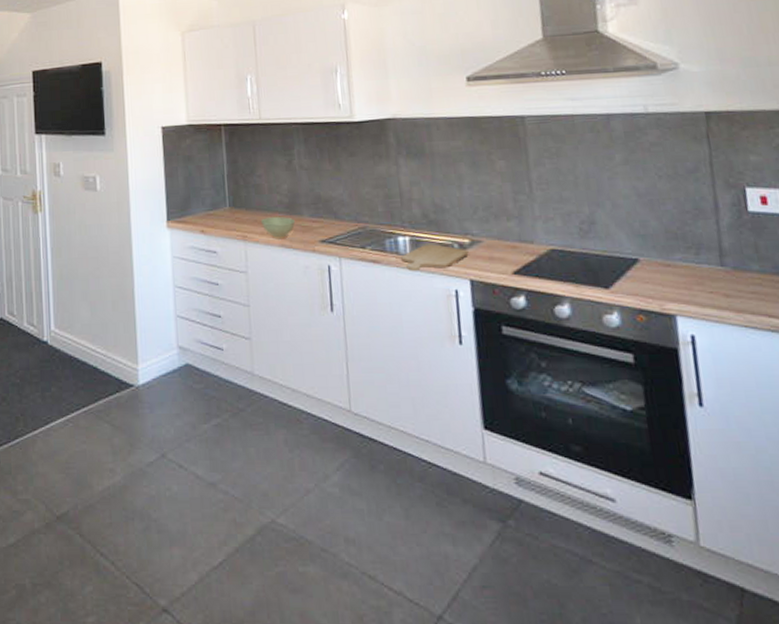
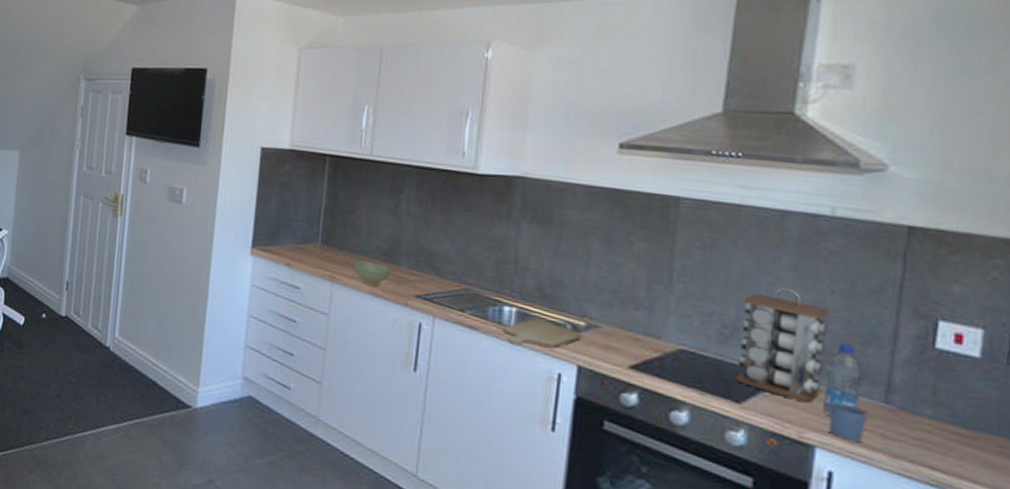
spice rack: none [593,180,670,278] -> present [735,287,830,403]
bottle: none [669,221,702,287] -> present [823,344,862,417]
mug: none [679,273,712,306] -> present [828,402,868,443]

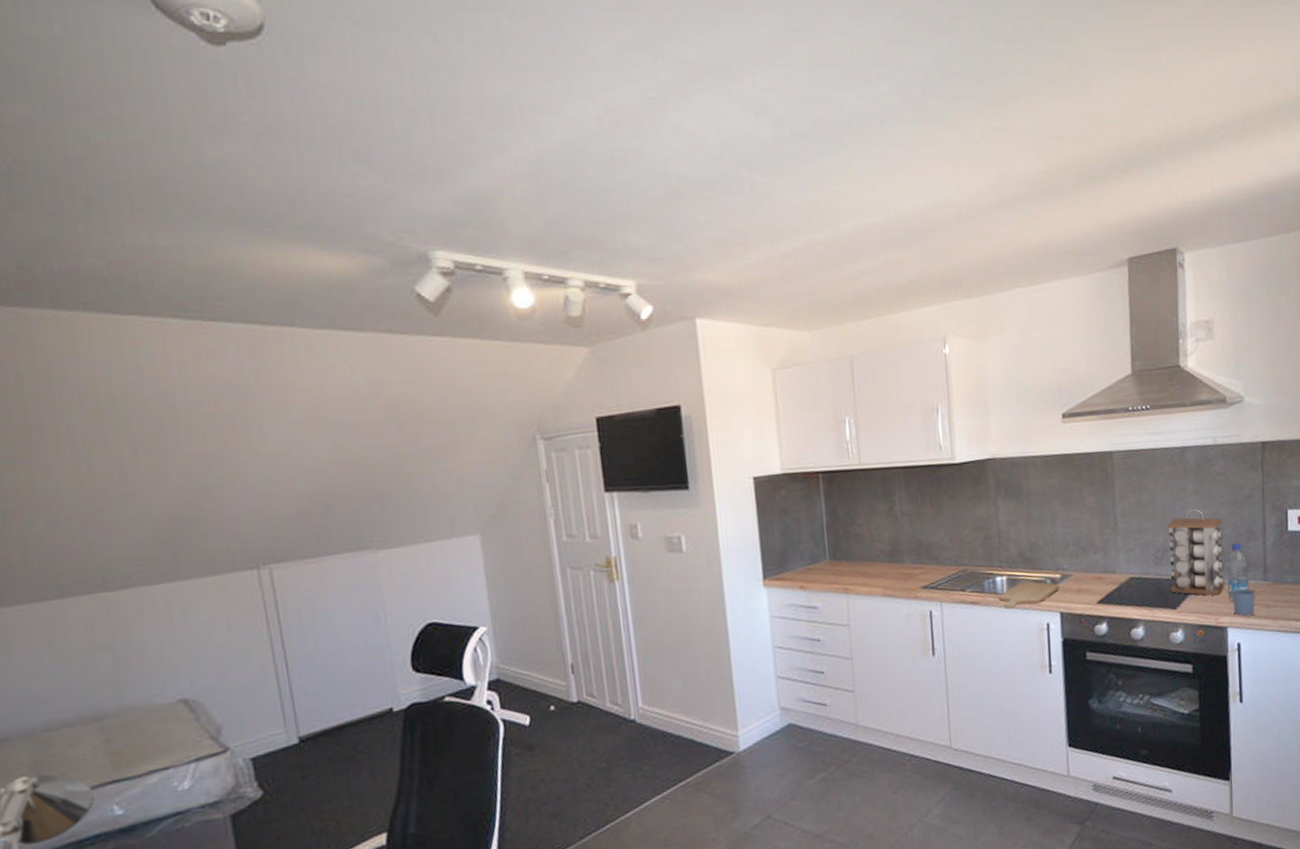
bowl: present [352,261,392,287] -> none [861,565,898,590]

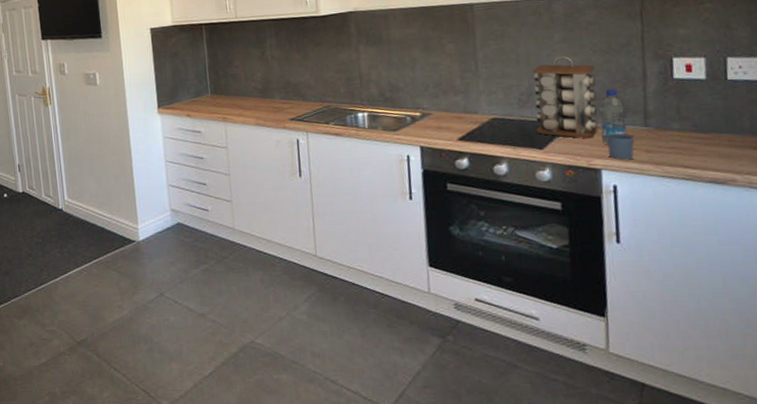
chopping board: present [998,581,1060,609] -> none [360,118,420,141]

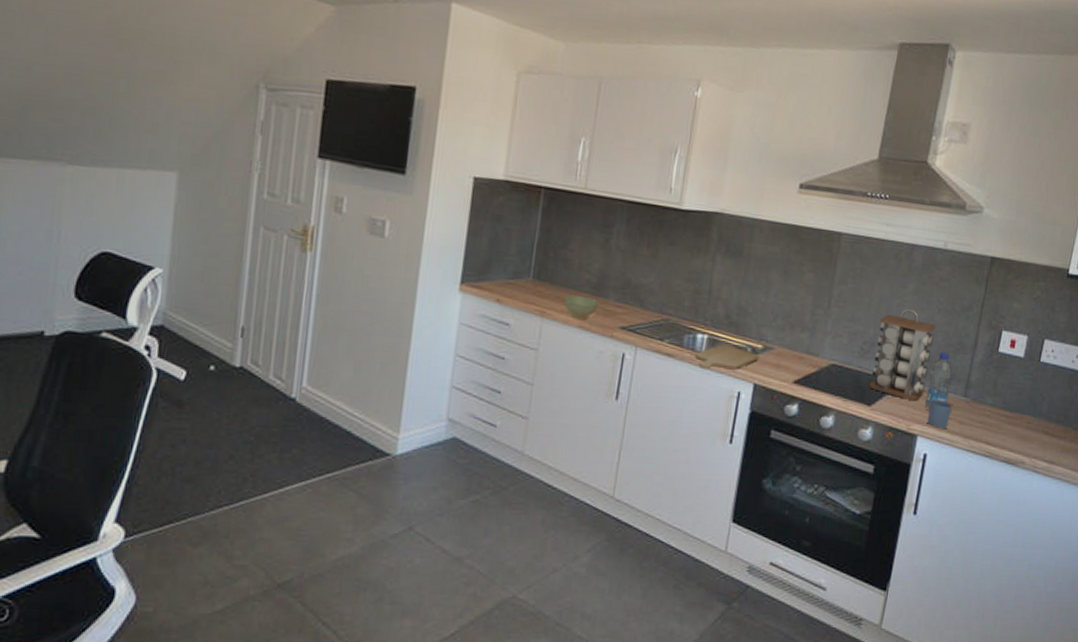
bowl: none [238,100,269,120] -> present [562,295,600,321]
chopping board: none [360,118,420,141] -> present [695,344,759,370]

